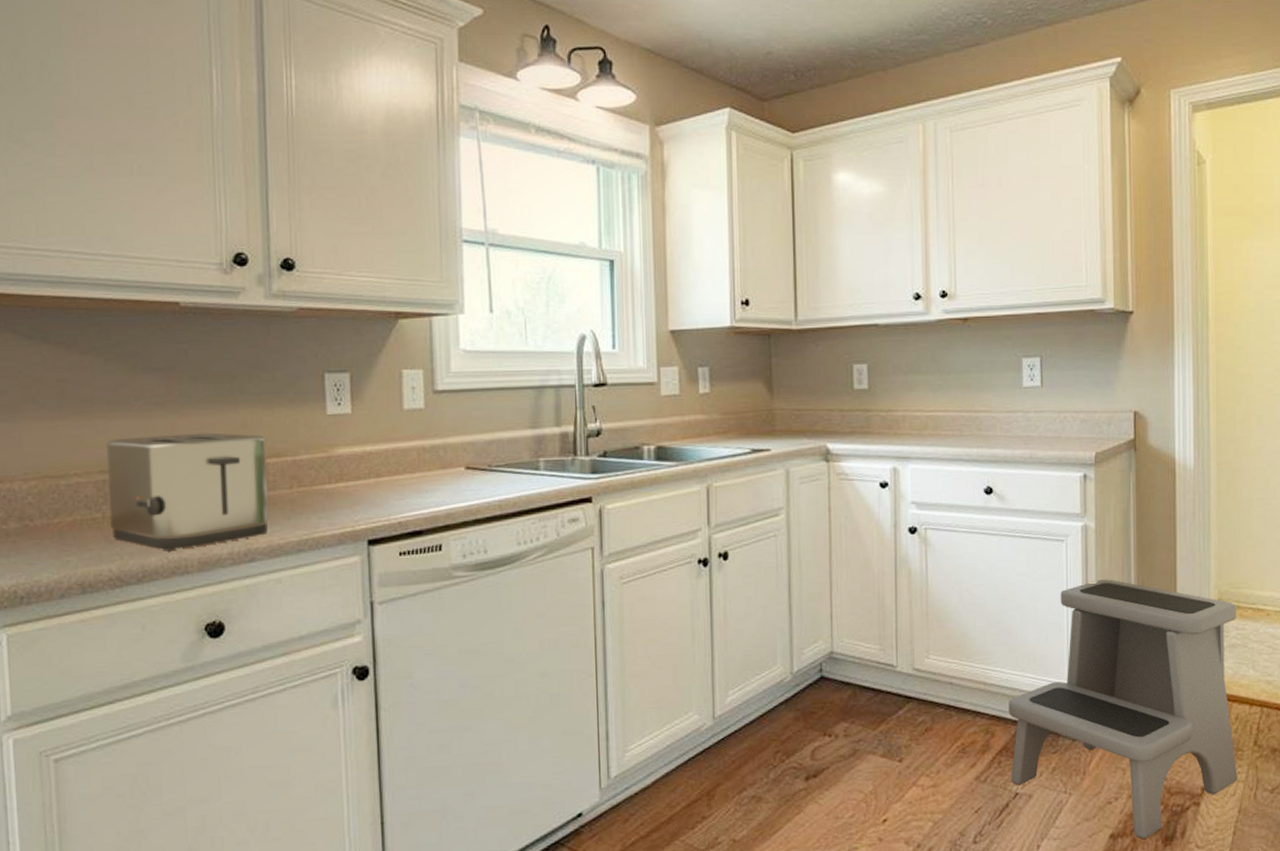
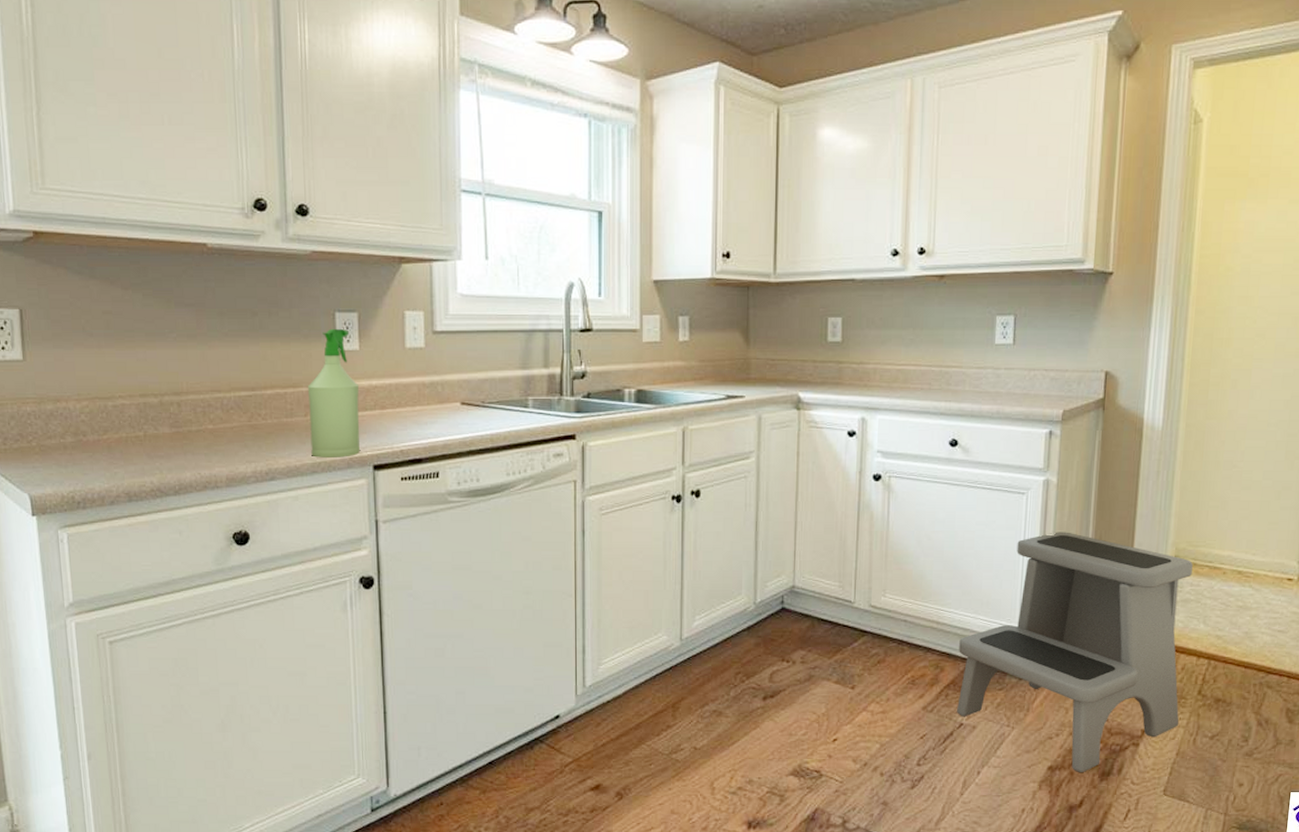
toaster: present [107,432,270,551] -> none [146,363,288,468]
spray bottle: none [292,390,354,535] -> present [307,328,361,459]

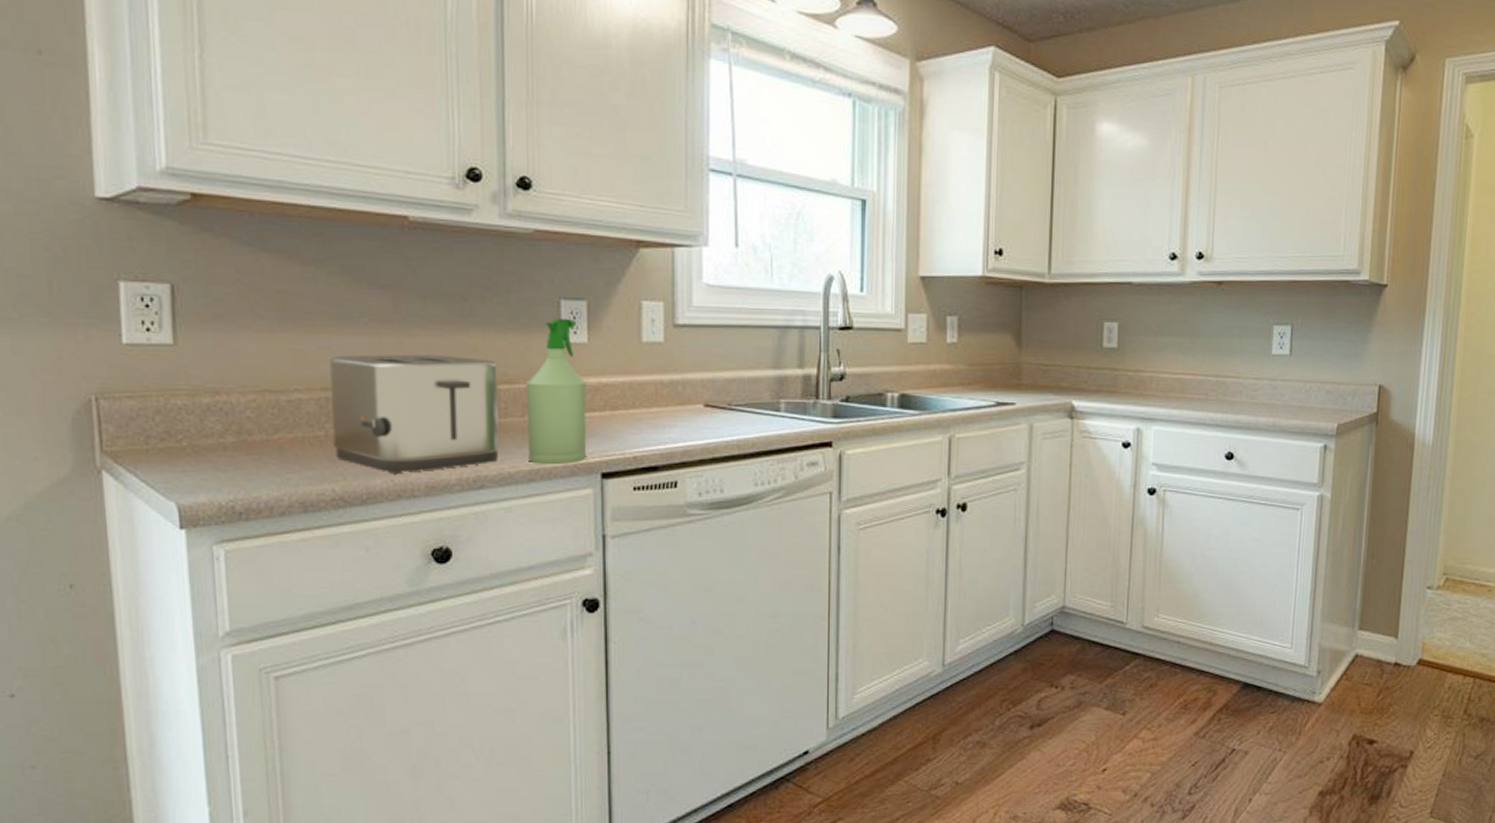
toaster: none [146,363,288,468] -> present [330,354,501,474]
step stool: present [957,532,1193,773] -> none [1229,549,1460,798]

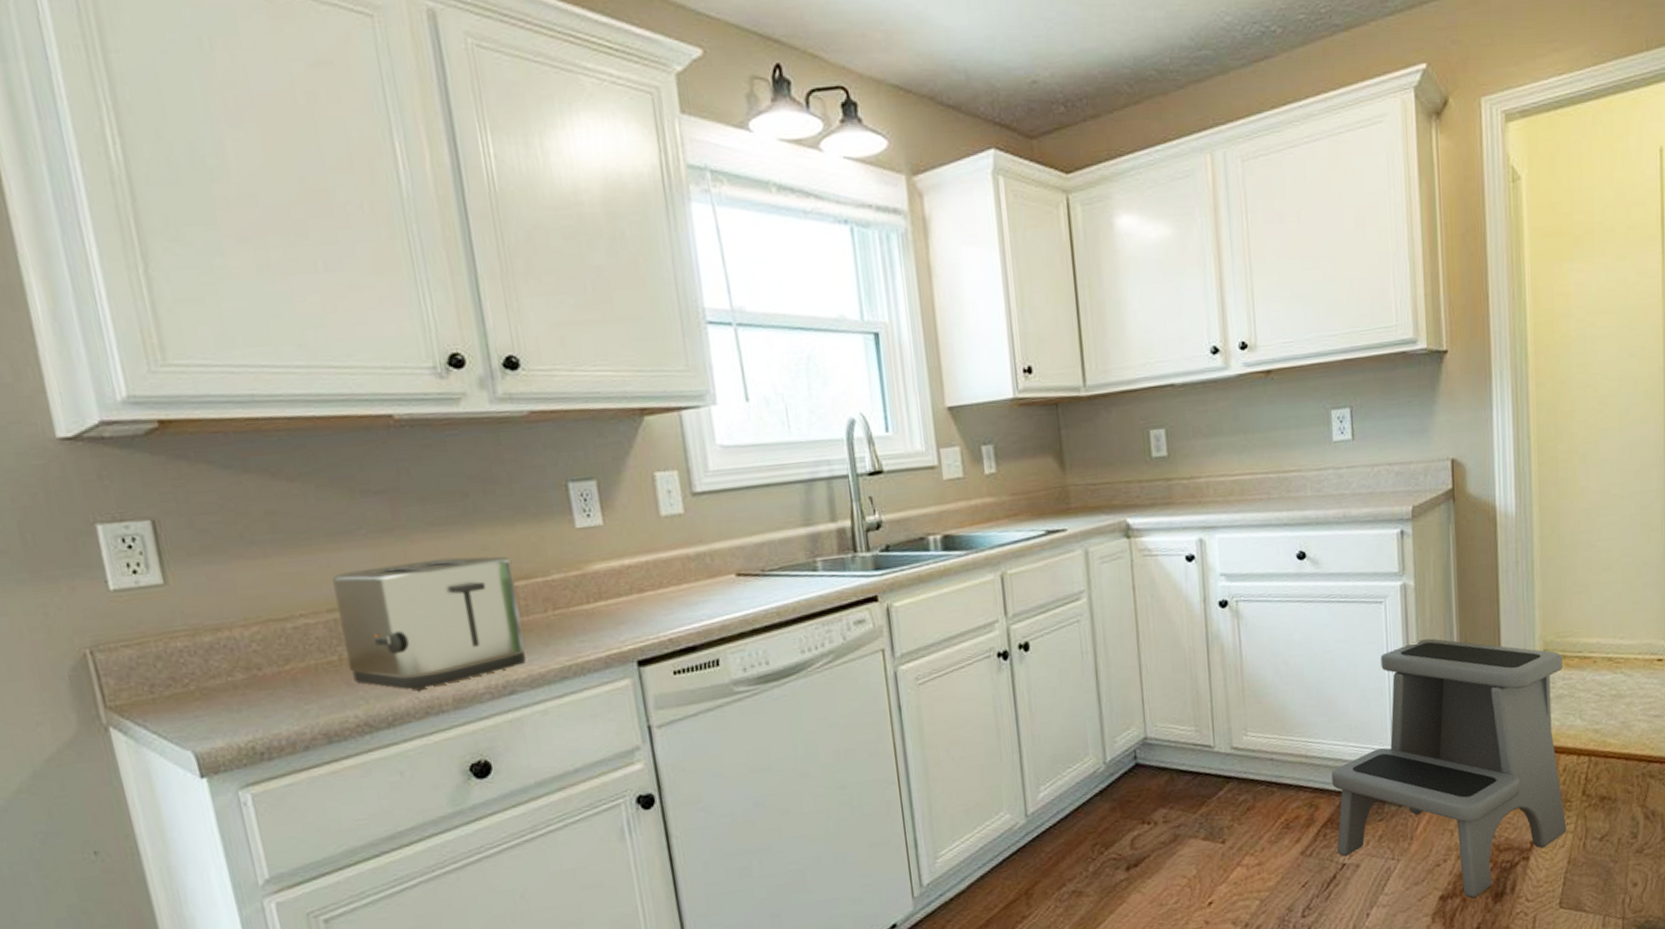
spray bottle: present [525,317,587,465] -> none [543,501,620,661]
step stool: none [1229,549,1460,798] -> present [1331,638,1567,899]

